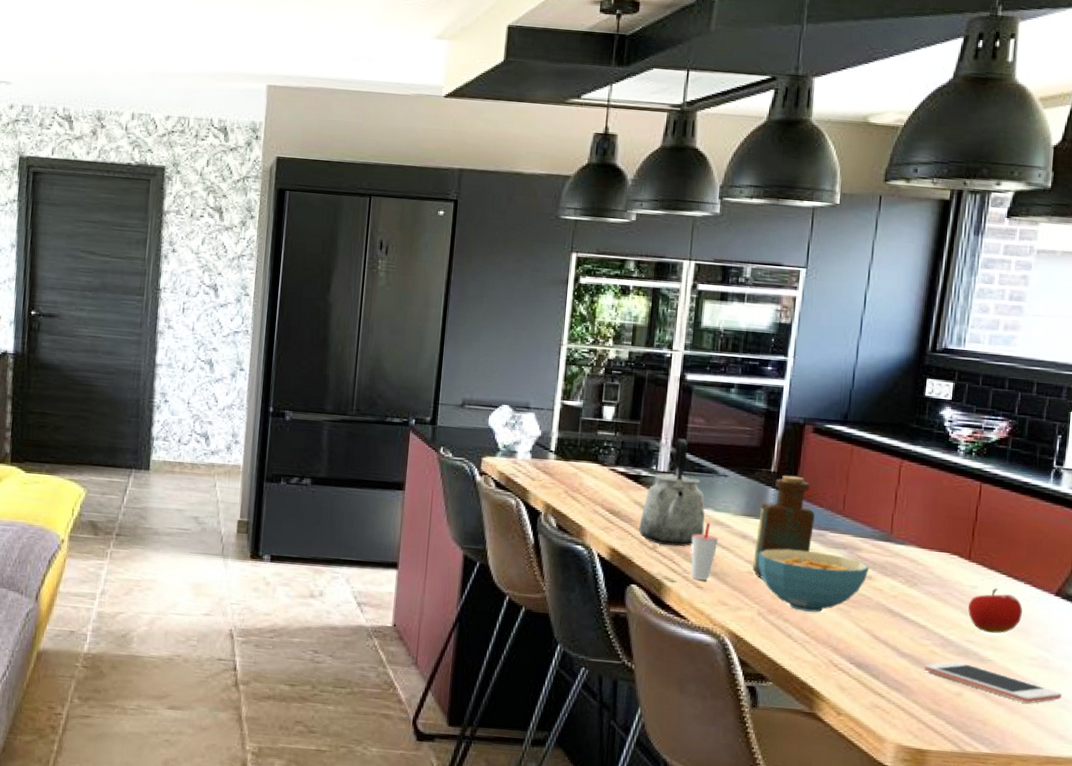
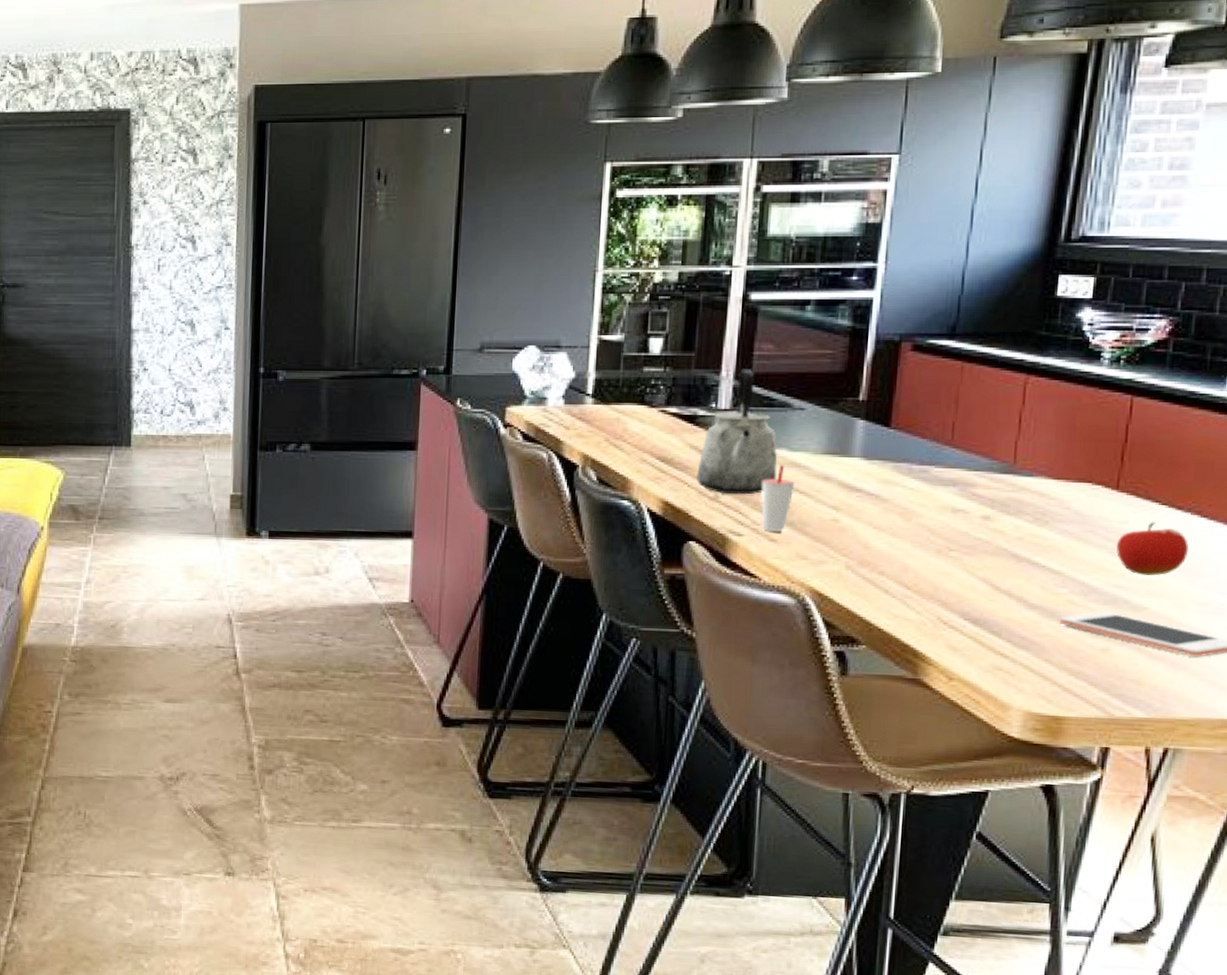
bottle: present [752,475,815,579] -> none [838,403,916,526]
cereal bowl: present [757,549,870,612] -> none [844,489,987,562]

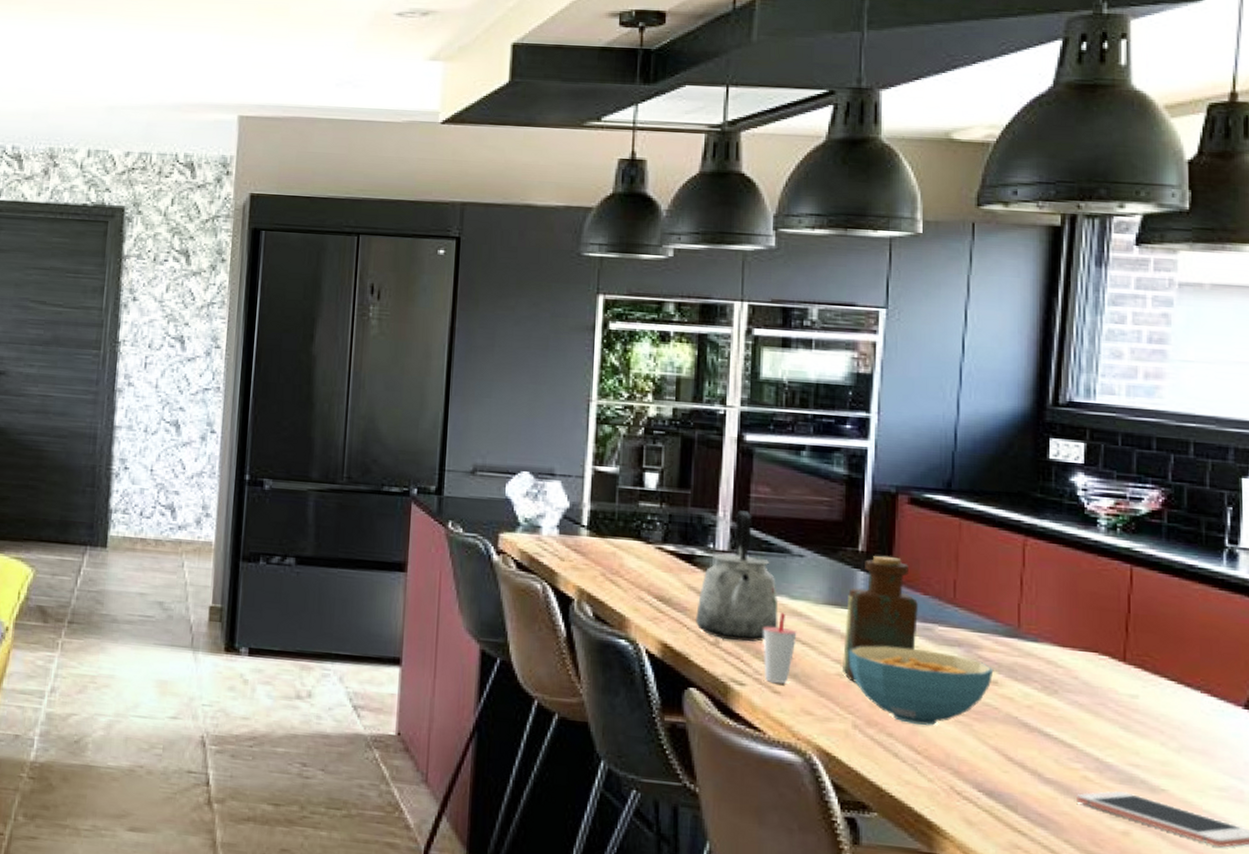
bottle: none [838,403,916,526] -> present [843,555,918,682]
cereal bowl: none [844,489,987,562] -> present [848,645,994,726]
fruit: present [1116,522,1190,577] -> none [1129,698,1203,757]

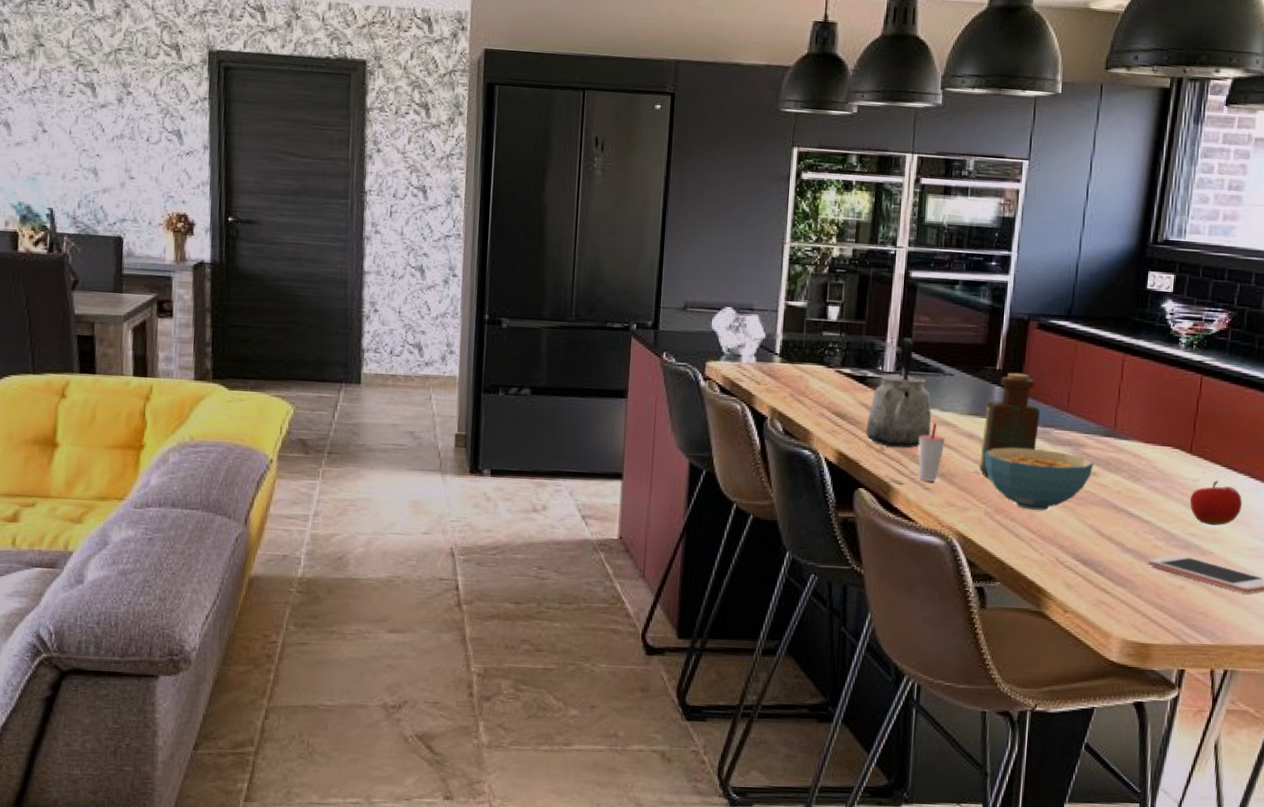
fruit: none [1129,698,1203,757] -> present [1190,480,1243,526]

